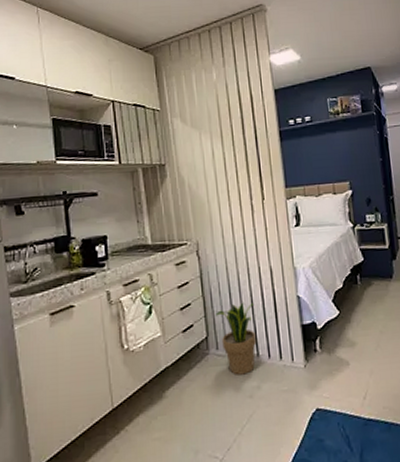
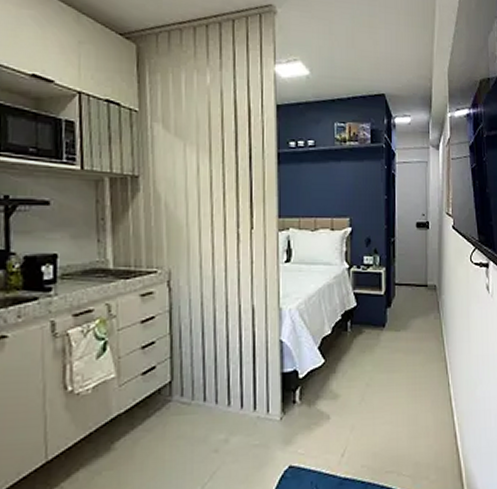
potted plant: present [215,302,257,375] -> none [182,343,230,427]

